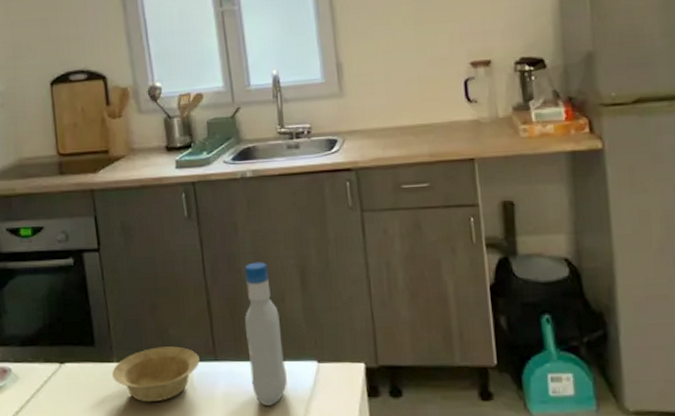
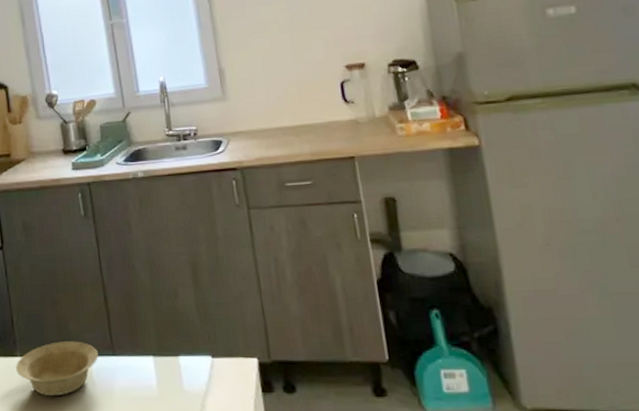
bottle: present [244,262,287,406] -> none [139,258,183,401]

